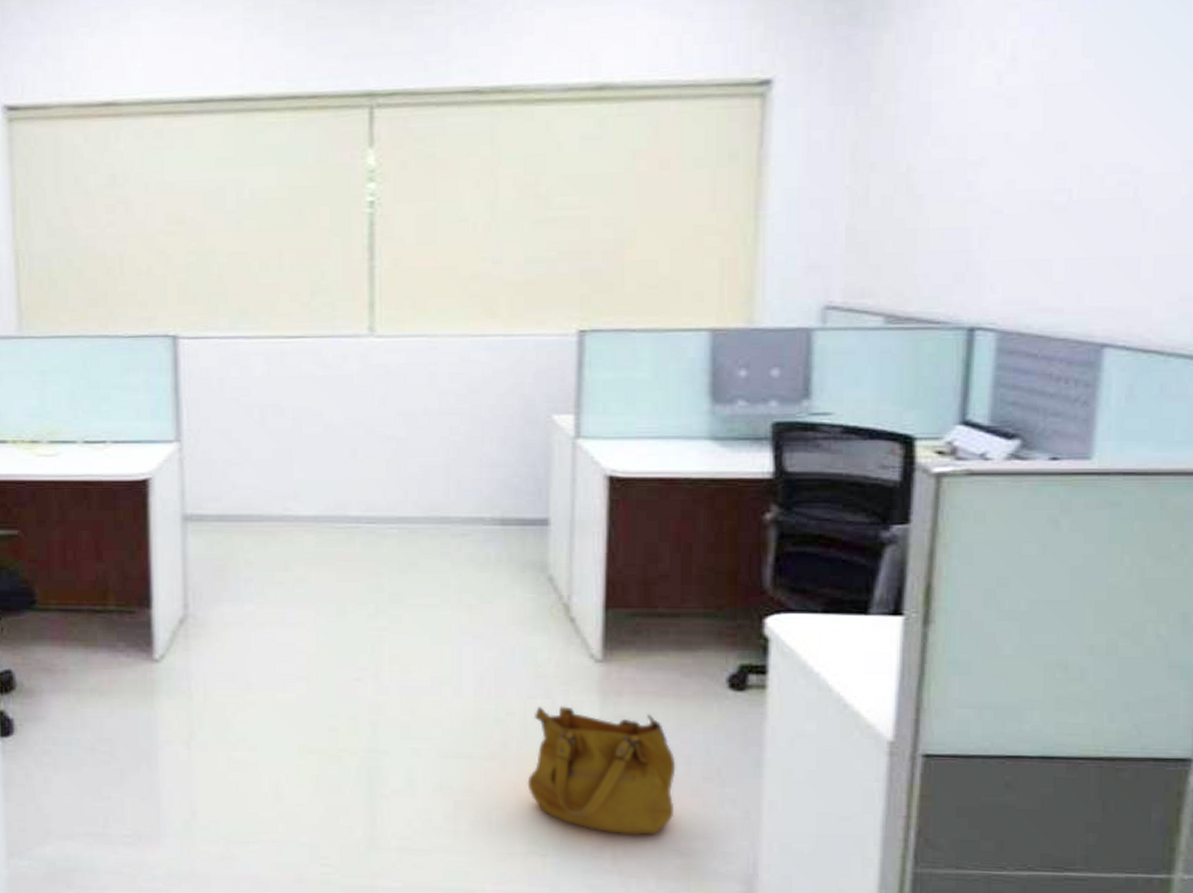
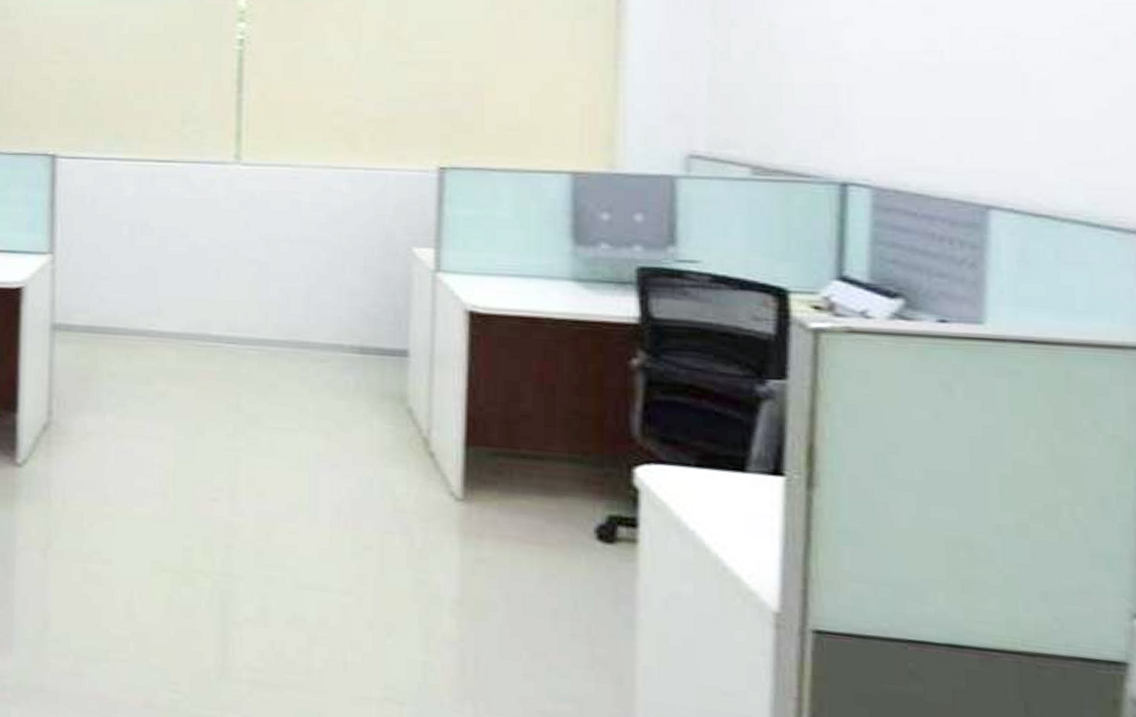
handbag: present [527,706,676,836] -> none [384,542,542,693]

